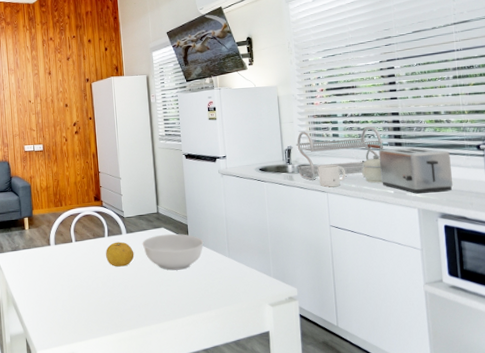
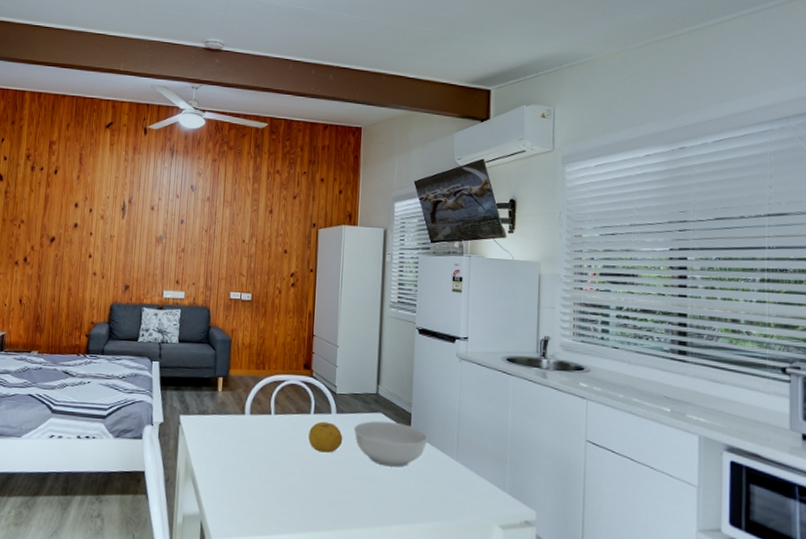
dish rack: present [296,126,384,180] -> none [553,321,664,382]
mug: present [317,164,346,188] -> none [578,364,612,394]
kettle: present [361,143,383,183] -> none [633,347,663,397]
toaster: present [378,147,453,194] -> none [655,356,746,420]

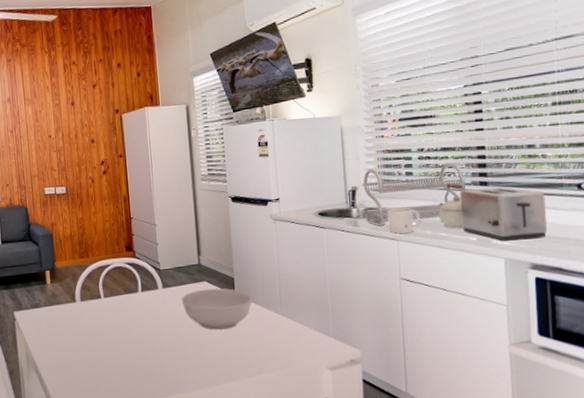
fruit: present [309,421,343,453] -> none [139,297,172,326]
dish rack: none [553,321,664,382] -> present [362,162,466,226]
mug: none [578,364,612,394] -> present [387,207,420,235]
kettle: none [633,347,663,397] -> present [439,183,465,229]
toaster: none [655,356,746,420] -> present [459,186,547,241]

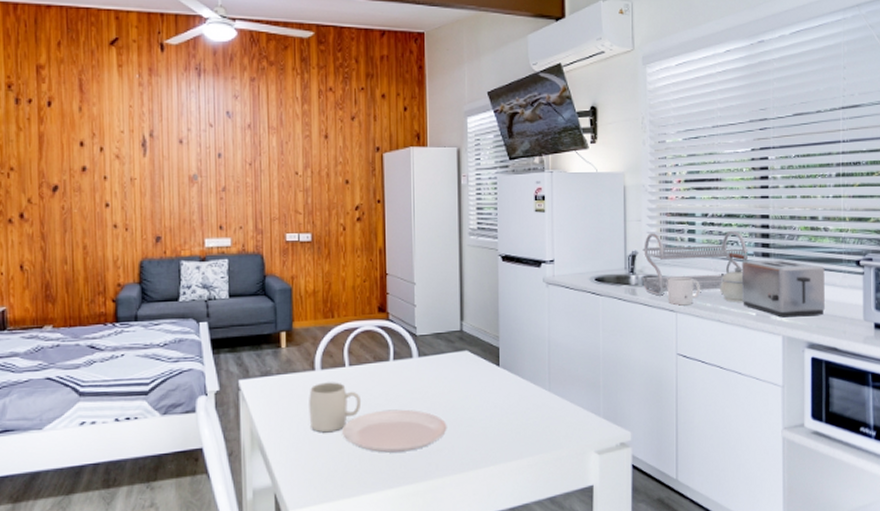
mug: none [72,311,117,355] -> present [309,382,362,433]
plate: none [102,333,192,371] -> present [342,409,447,453]
bowl: present [181,288,253,330] -> none [438,358,518,407]

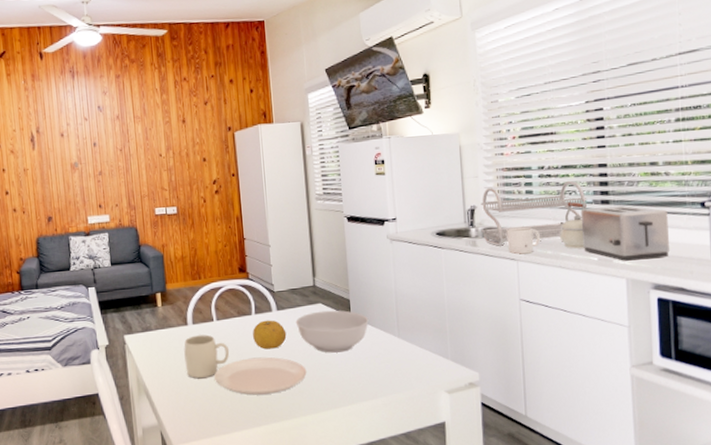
fruit: none [389,367,427,401] -> present [253,320,287,349]
bowl: none [438,358,518,407] -> present [295,310,369,353]

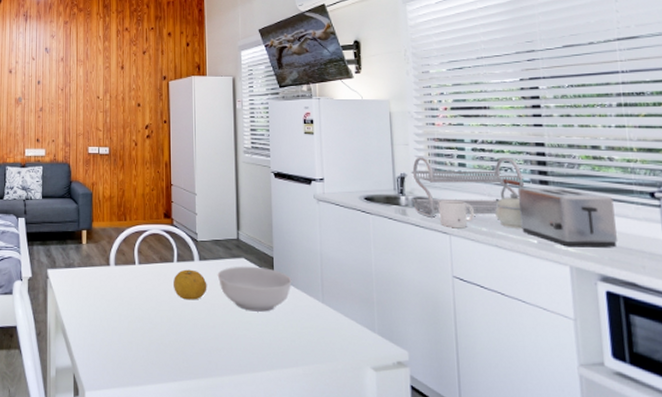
mug: present [184,334,230,379] -> none [104,277,149,323]
plate: present [214,357,307,395] -> none [132,307,226,348]

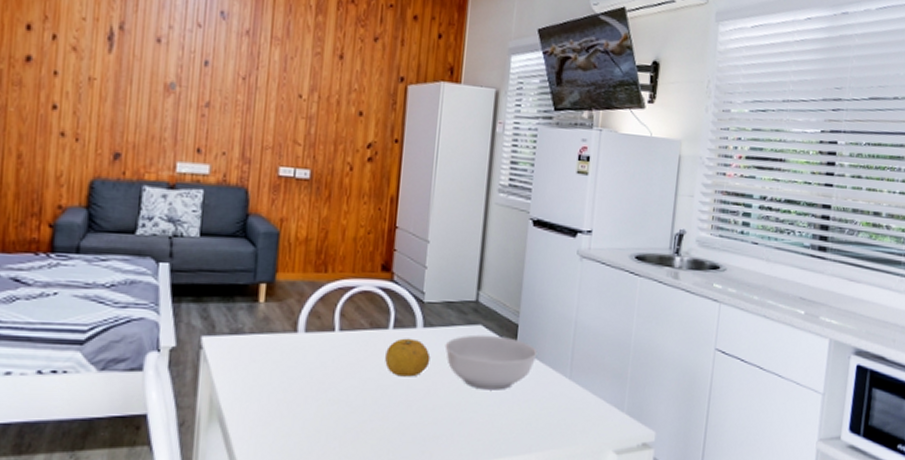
dish rack: present [411,156,524,218] -> none [686,212,805,283]
mug: present [438,200,474,229] -> none [712,263,749,296]
kettle: present [495,178,524,229] -> none [769,242,803,298]
toaster: present [517,186,617,248] -> none [791,252,882,321]

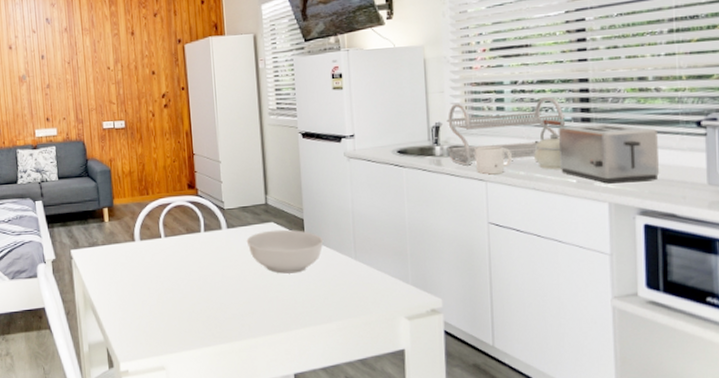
fruit: present [385,338,431,377] -> none [202,238,237,268]
dish rack: none [686,212,805,283] -> present [446,96,566,166]
mug: none [712,263,749,296] -> present [474,145,512,175]
kettle: none [769,242,803,298] -> present [534,119,565,170]
toaster: none [791,252,882,321] -> present [558,123,659,184]

